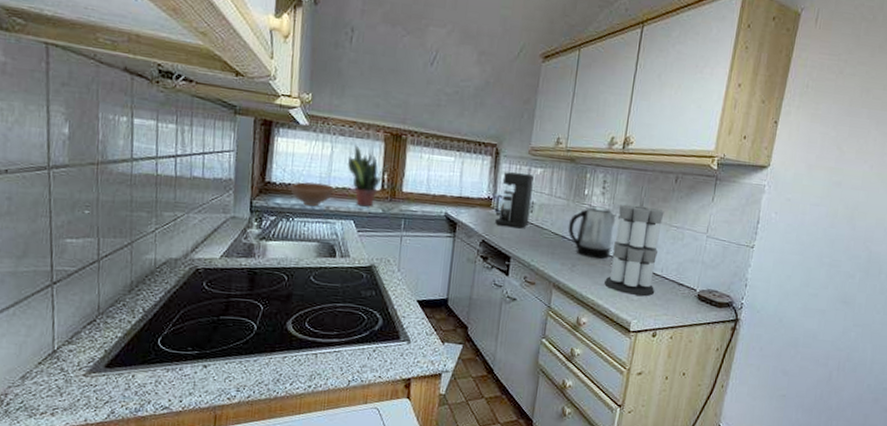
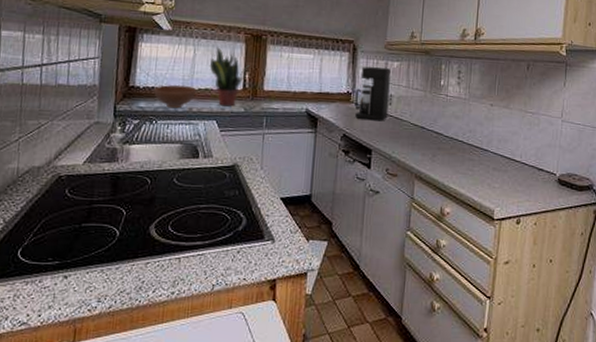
kettle: present [568,206,617,260] -> none [426,96,473,149]
spice rack: present [604,194,665,296] -> none [466,82,519,183]

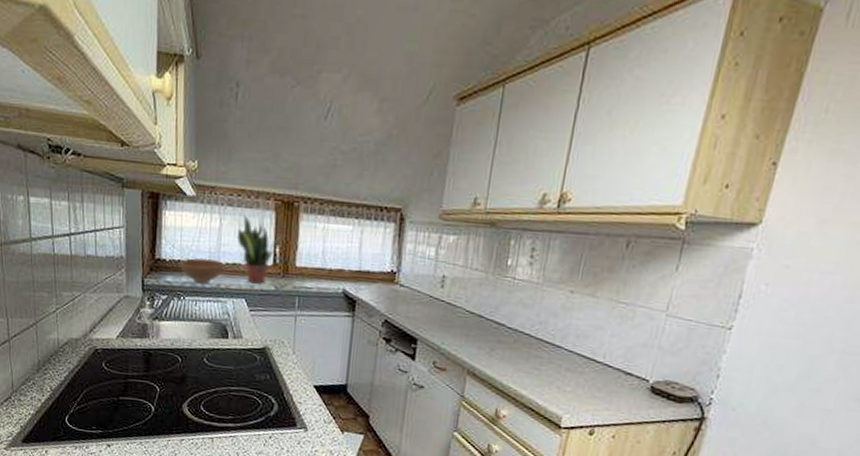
coffee maker: present [354,66,391,121] -> none [399,240,445,307]

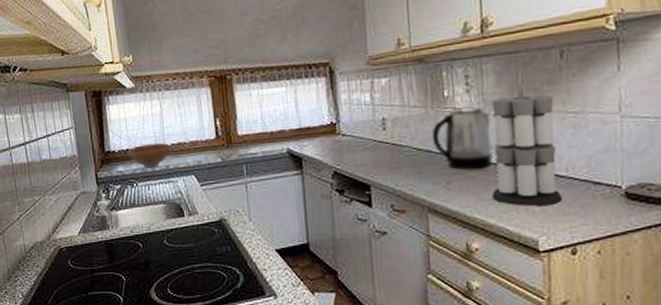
potted plant: present [236,216,281,284] -> none [177,96,219,159]
kettle: none [486,279,547,343] -> present [431,107,493,171]
spice rack: none [530,263,610,387] -> present [491,81,562,207]

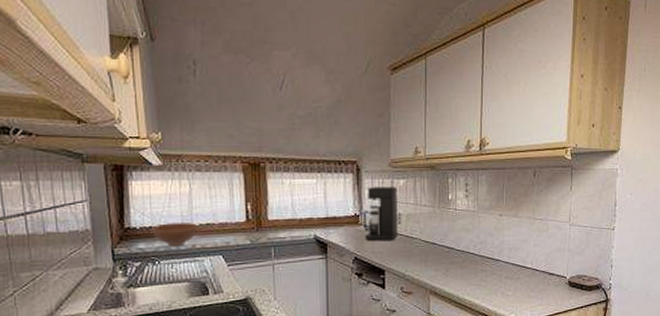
coffee maker: none [340,87,384,152] -> present [363,186,398,241]
kettle: present [431,107,493,171] -> none [437,209,482,261]
spice rack: present [491,81,562,207] -> none [479,192,527,291]

